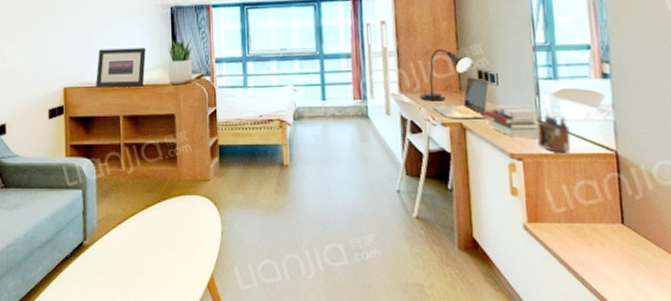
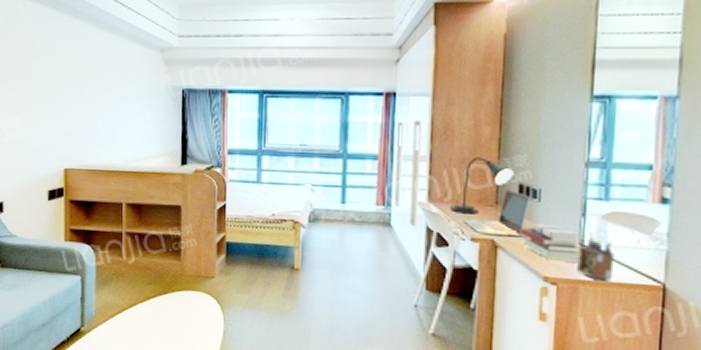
picture frame: present [96,47,146,88] -> none [98,130,153,174]
planter: present [168,39,193,86] -> none [177,125,204,176]

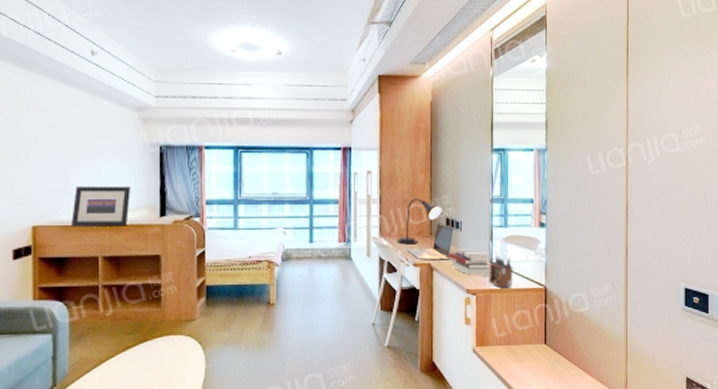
picture frame: none [98,130,153,174] -> present [72,186,130,227]

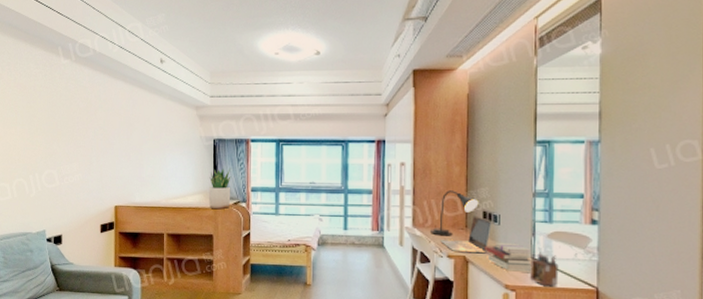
picture frame: present [72,186,130,227] -> none [144,174,189,209]
planter: none [155,179,182,226] -> present [209,169,231,210]

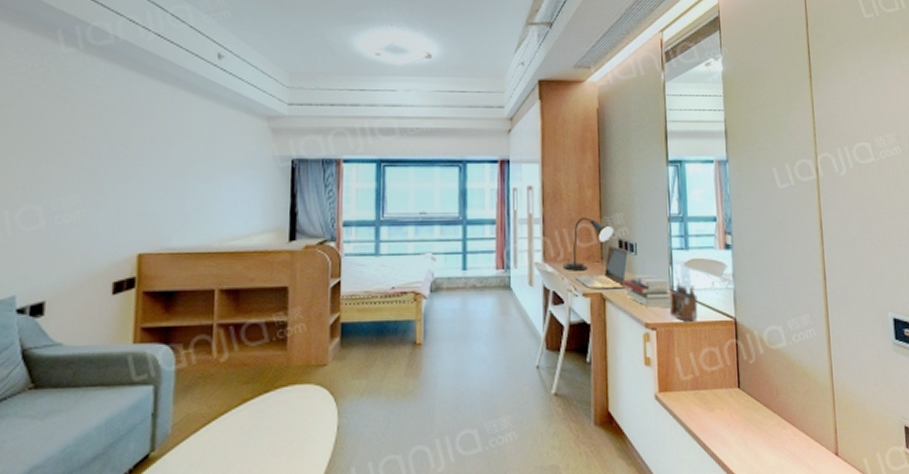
planter: present [209,169,231,210] -> none [283,197,316,252]

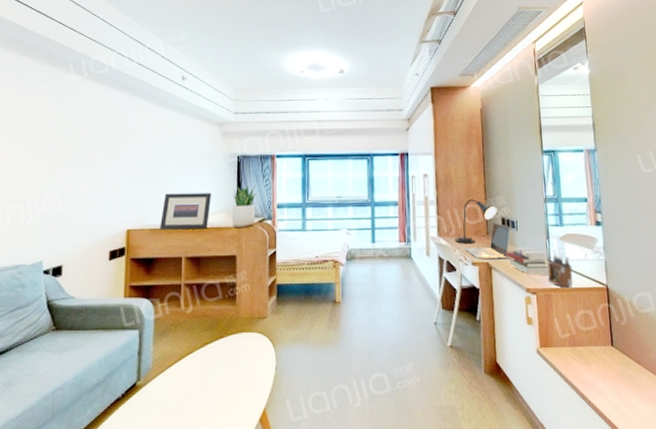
picture frame: none [185,206,256,254] -> present [160,193,211,230]
planter: none [283,197,316,252] -> present [232,185,256,229]

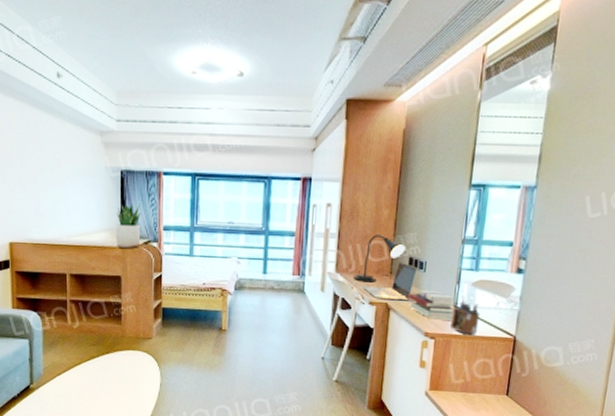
picture frame: present [160,193,211,230] -> none [42,207,94,247]

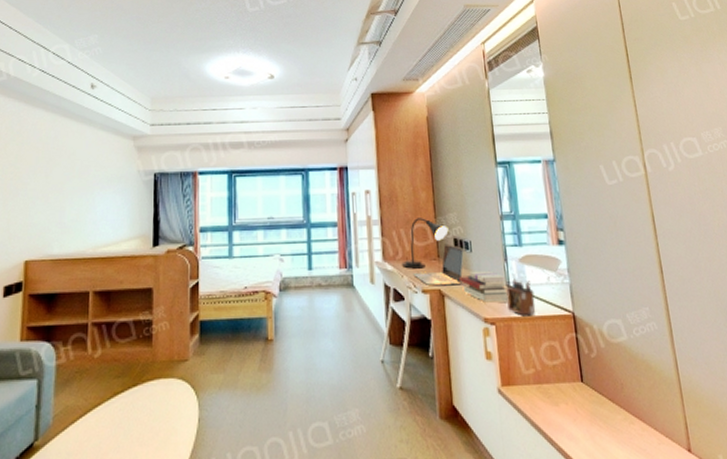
planter: present [117,204,141,249] -> none [148,207,175,257]

